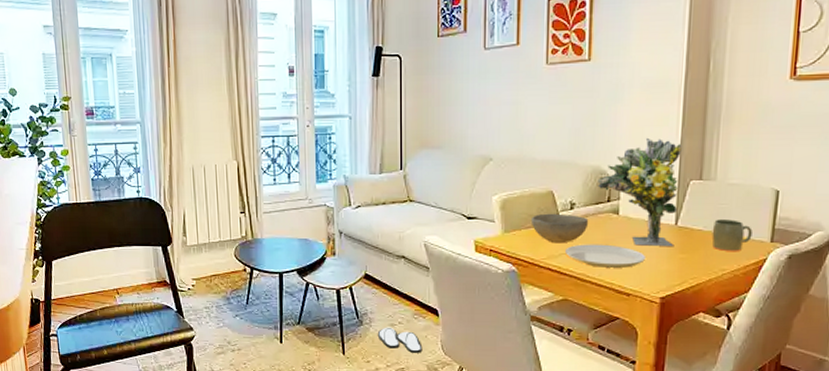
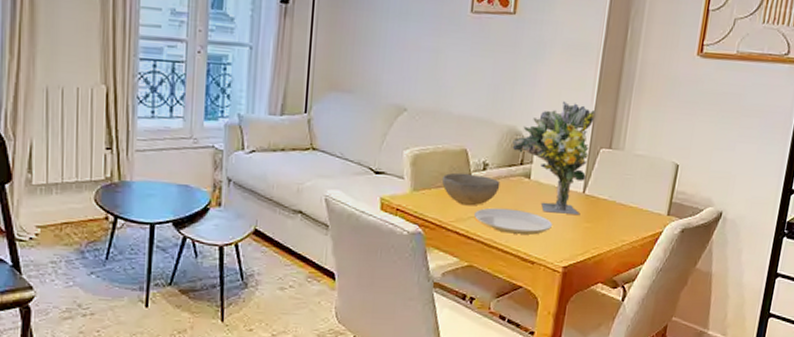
slippers: present [377,327,423,353] -> none [263,290,315,321]
mug: present [711,219,752,252] -> none [615,190,652,224]

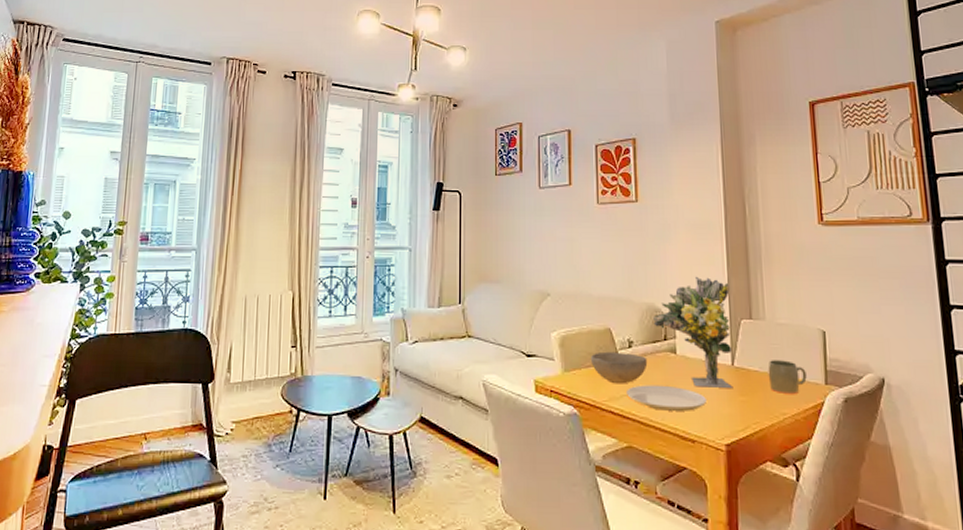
mug: none [615,190,652,224] -> present [768,360,807,395]

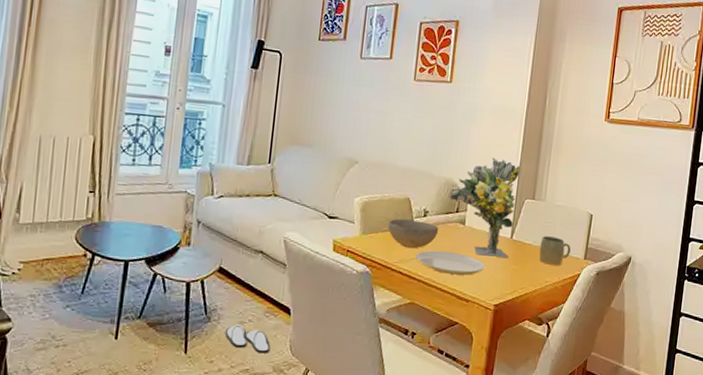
slippers: none [432,479,481,511] -> present [224,324,271,353]

